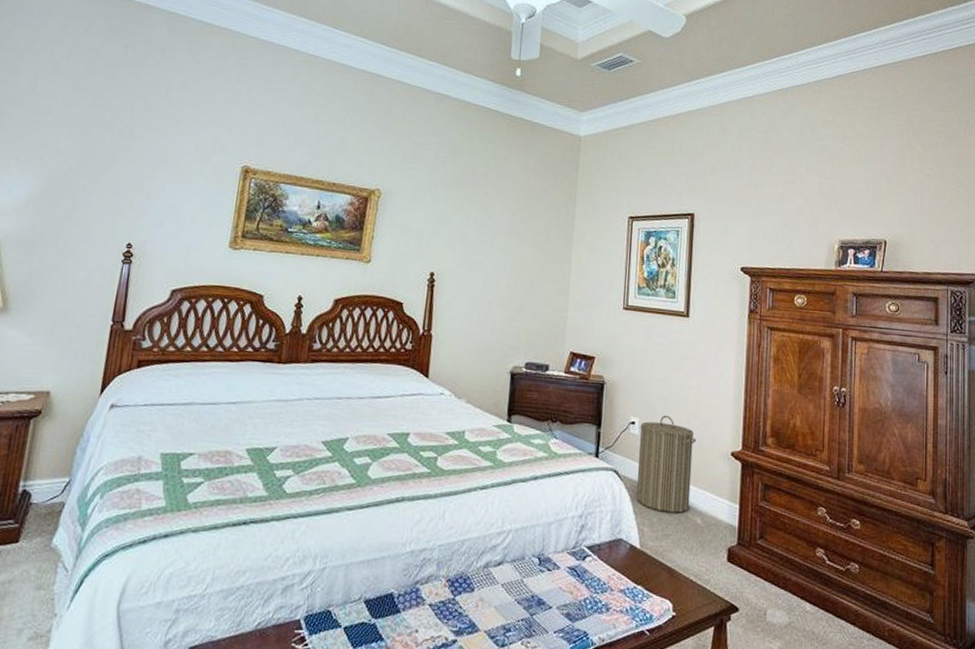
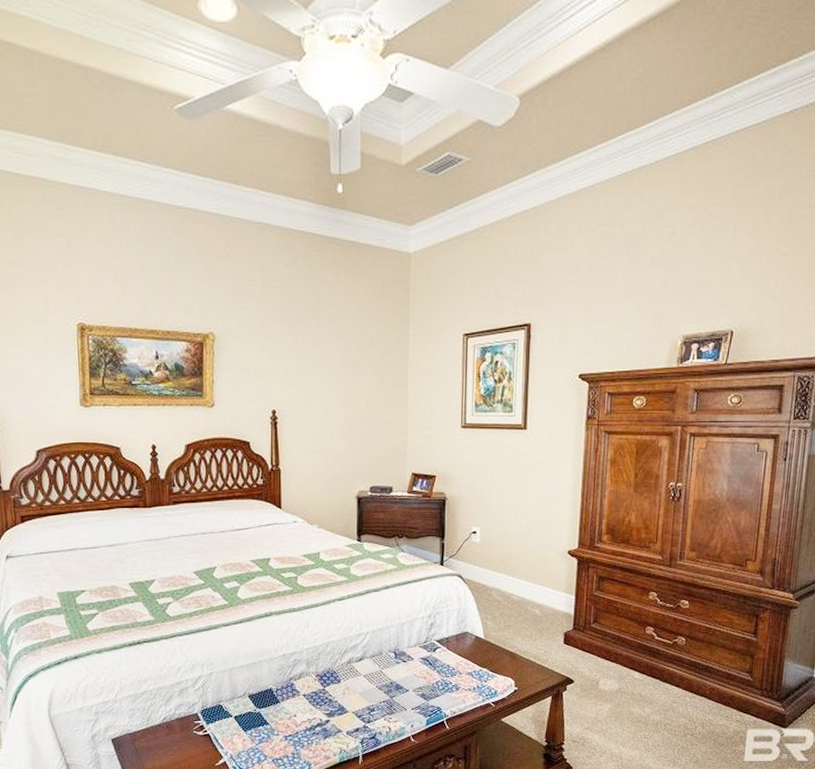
laundry hamper: present [635,415,696,513] -> none [479,523,534,607]

